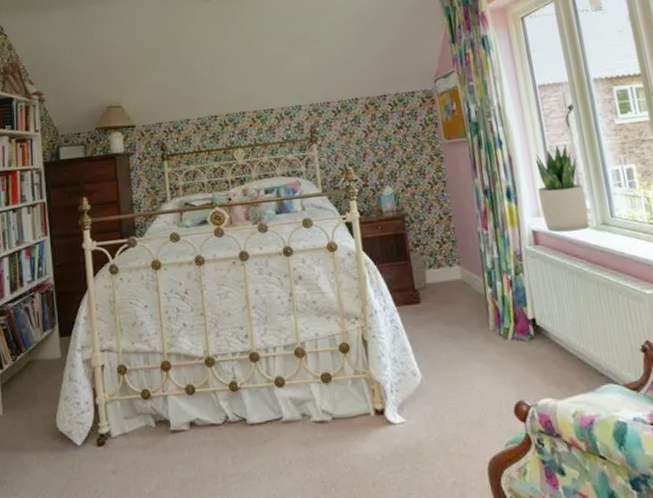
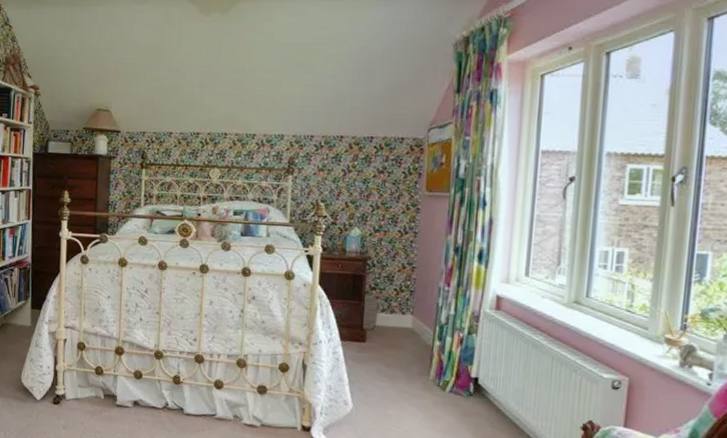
planter: present [535,145,590,232] -> none [511,216,564,304]

